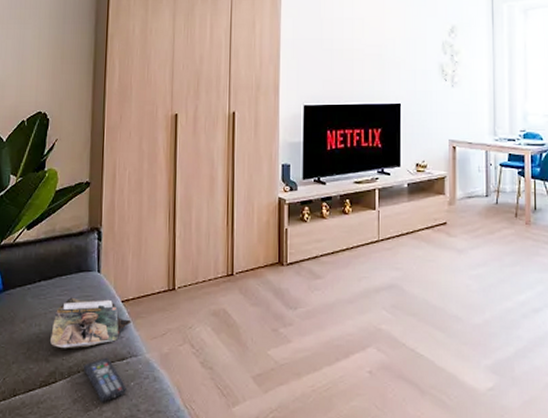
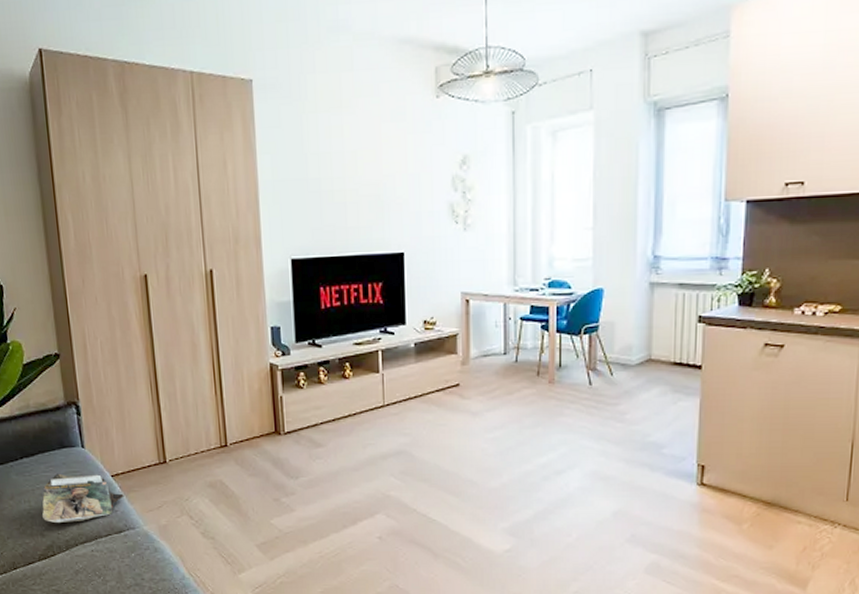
remote control: present [83,357,128,402] -> none [80,530,129,572]

